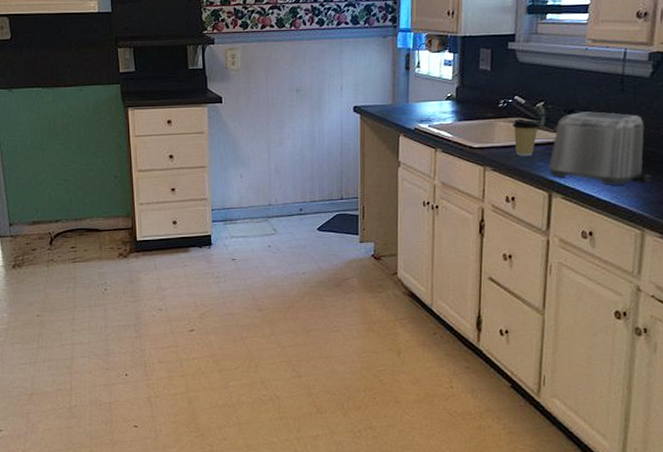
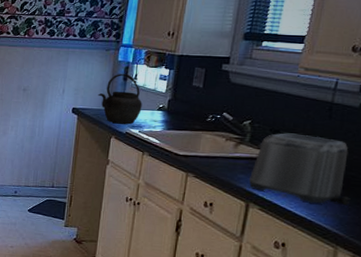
kettle: none [380,62,429,119] -> present [98,74,142,124]
coffee cup: present [512,119,540,156] -> none [217,133,245,168]

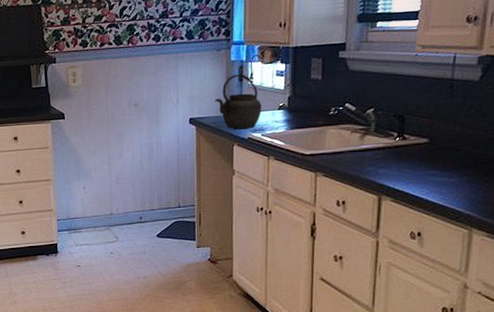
toaster: present [249,133,351,206] -> none [379,116,480,187]

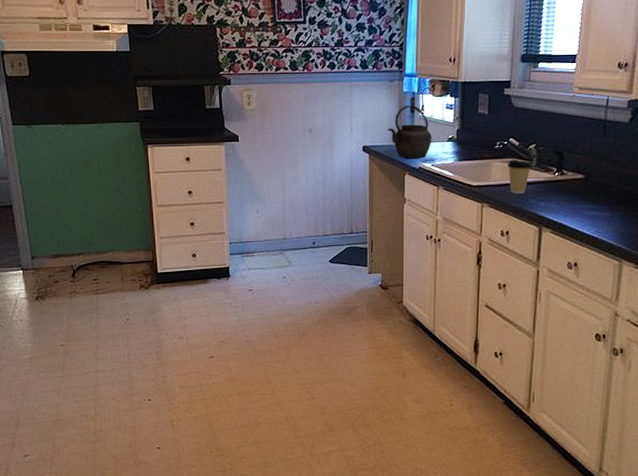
coffee cup: none [342,125,370,162] -> present [507,159,532,194]

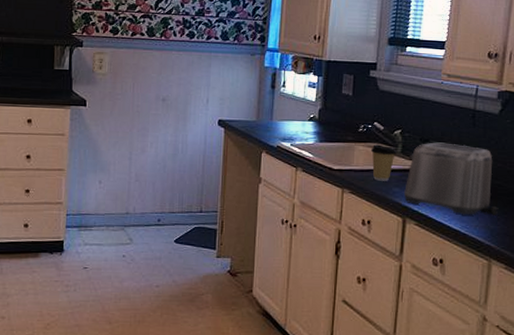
kettle: present [387,106,432,159] -> none [245,81,292,137]
toaster: none [540,153,629,221] -> present [404,142,499,216]

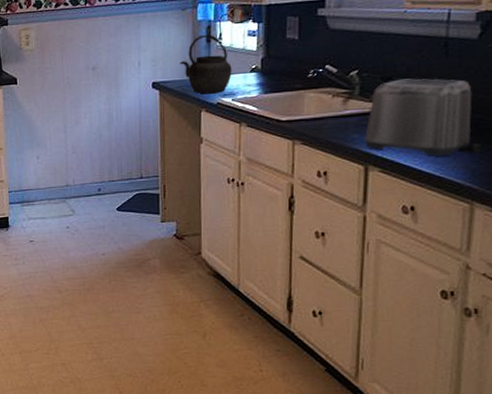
kettle: none [245,81,292,137] -> present [179,35,232,94]
coffee cup: present [370,144,397,181] -> none [322,89,354,128]

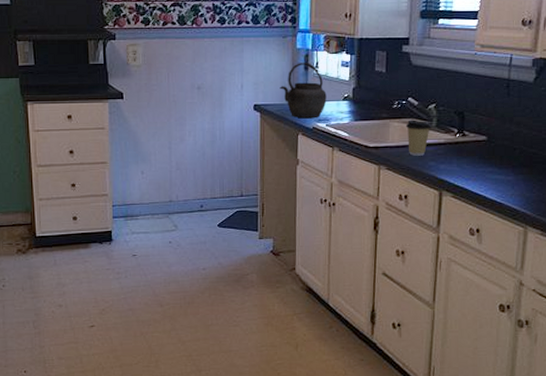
coffee cup: none [322,89,354,128] -> present [405,120,431,156]
toaster: present [365,78,481,156] -> none [440,114,534,185]

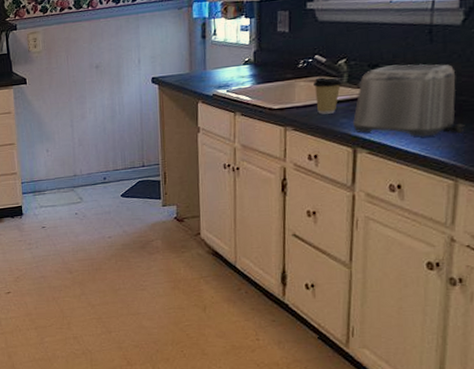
kettle: present [279,63,327,119] -> none [177,31,226,87]
toaster: none [440,114,534,185] -> present [353,64,465,137]

